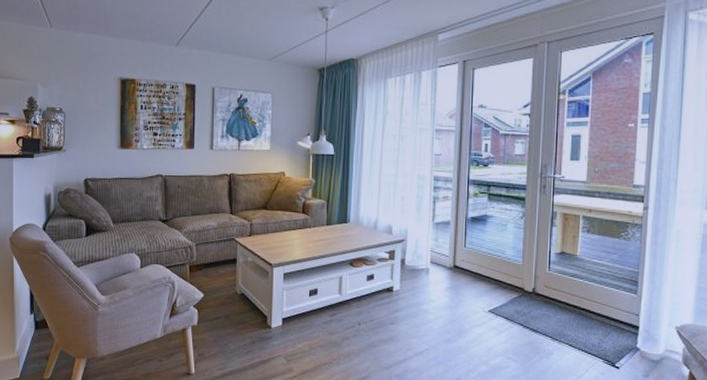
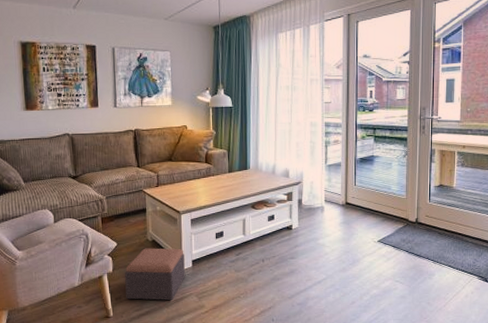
footstool: none [210,301,274,360] -> present [125,248,185,300]

